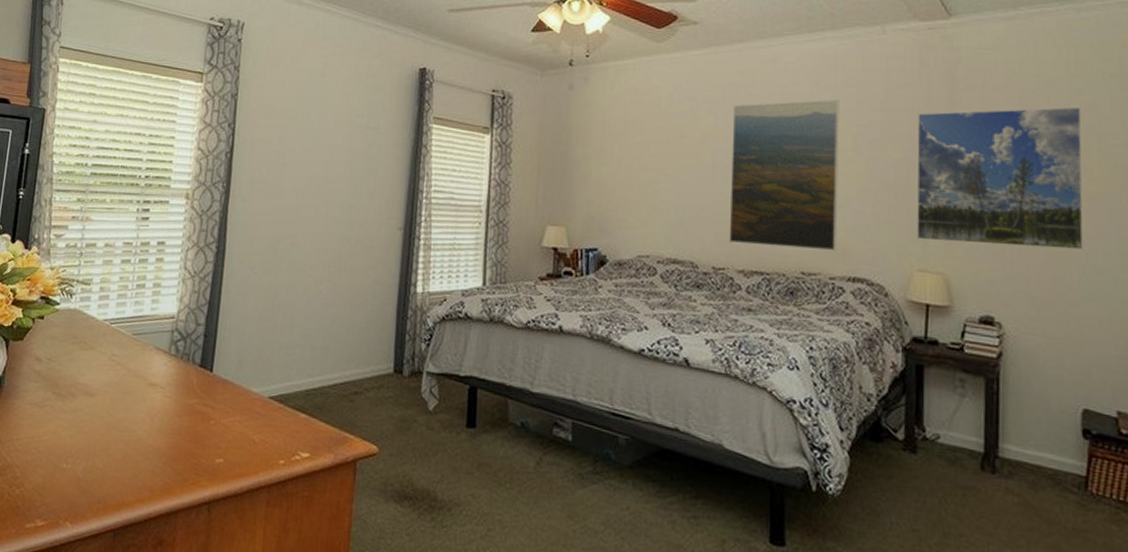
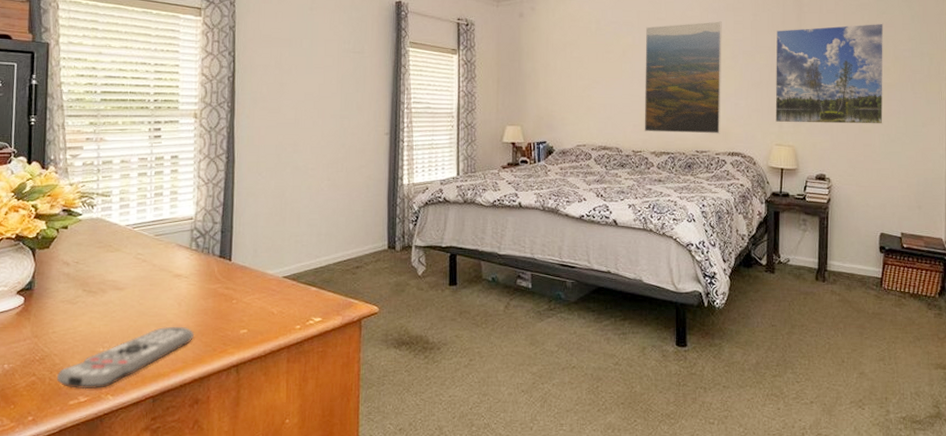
remote control: none [16,445,166,513] -> present [57,326,195,390]

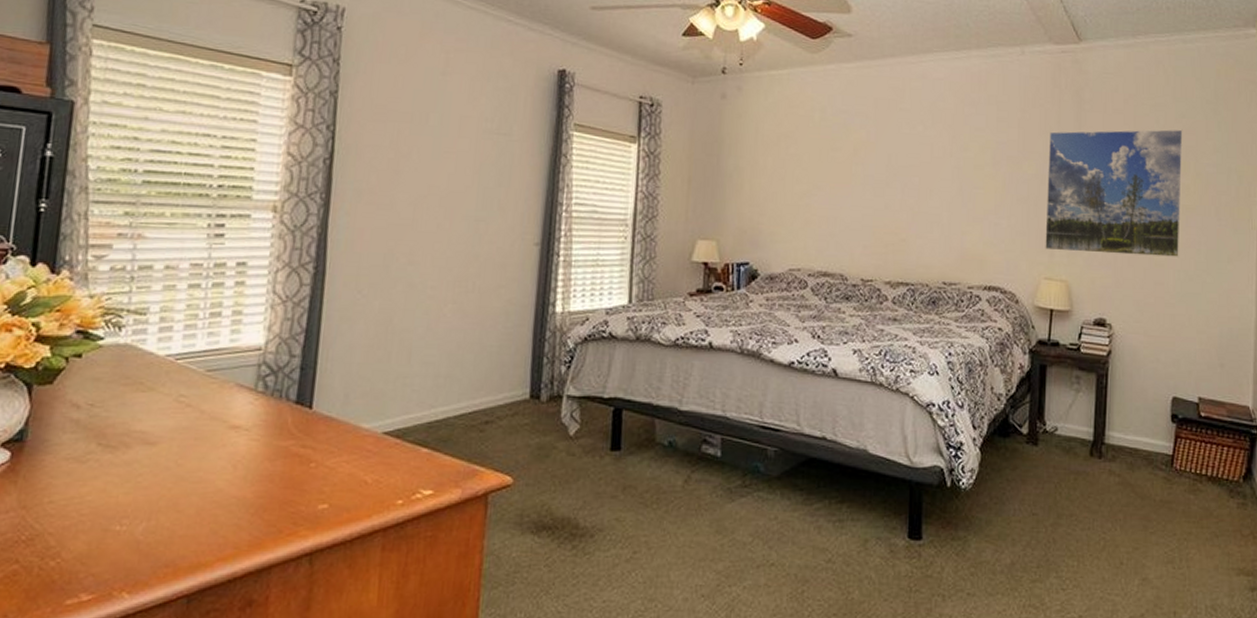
remote control: present [57,326,195,390] -> none [50,497,254,584]
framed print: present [644,21,722,134] -> none [877,116,982,262]

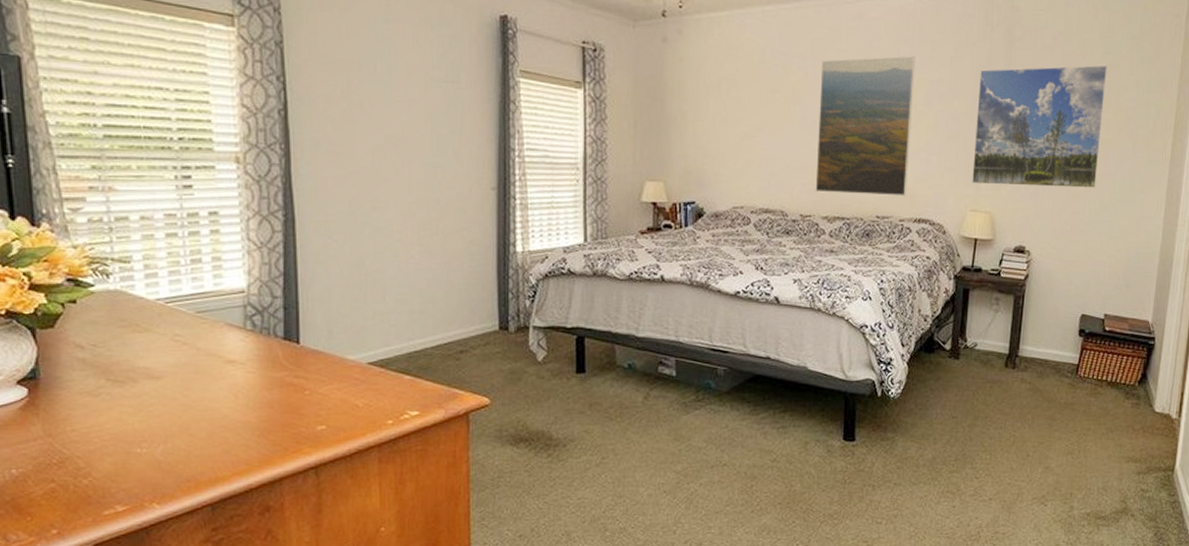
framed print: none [877,116,982,262] -> present [815,56,916,197]

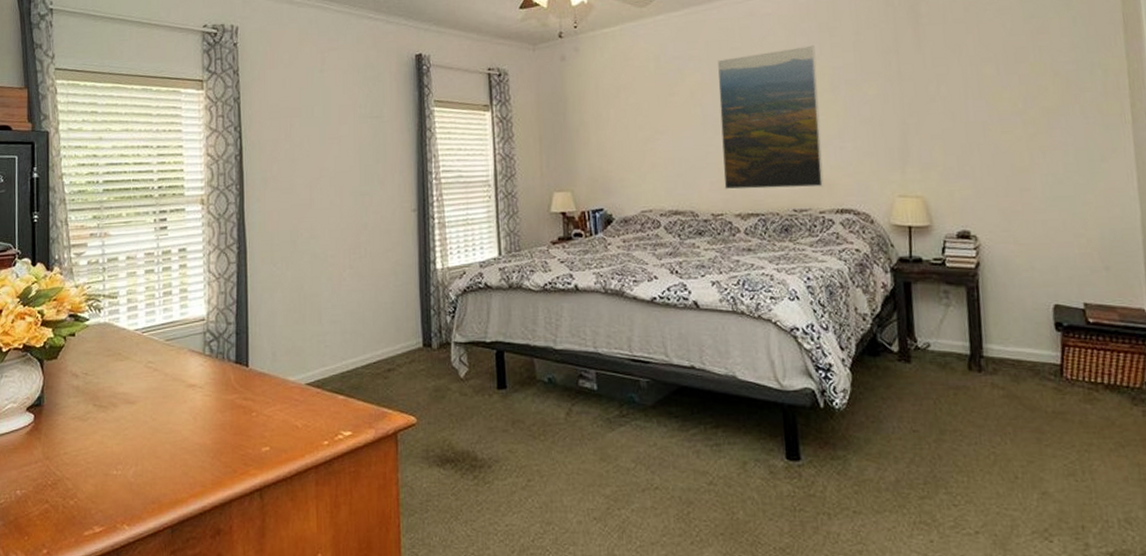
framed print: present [972,64,1108,188] -> none [887,30,1045,168]

